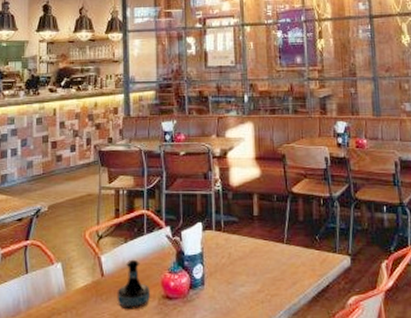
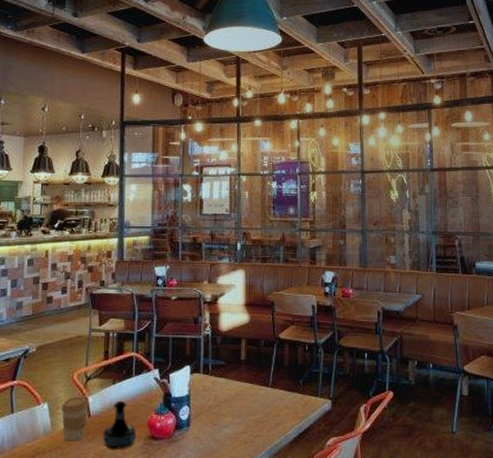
coffee cup: none [74,255,101,302] -> present [60,396,88,442]

